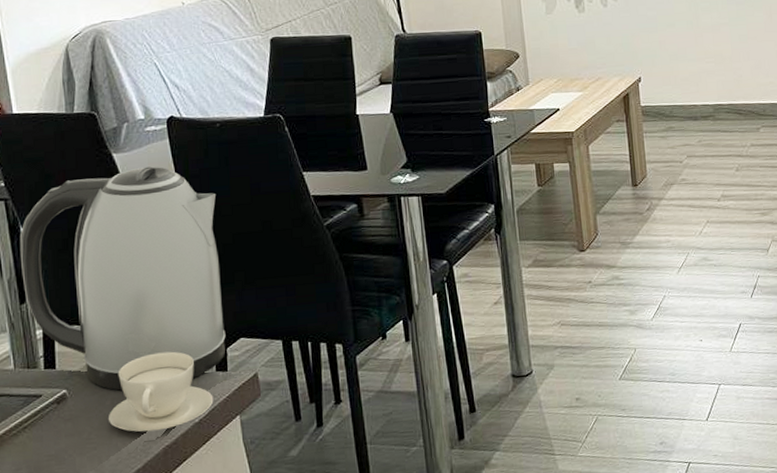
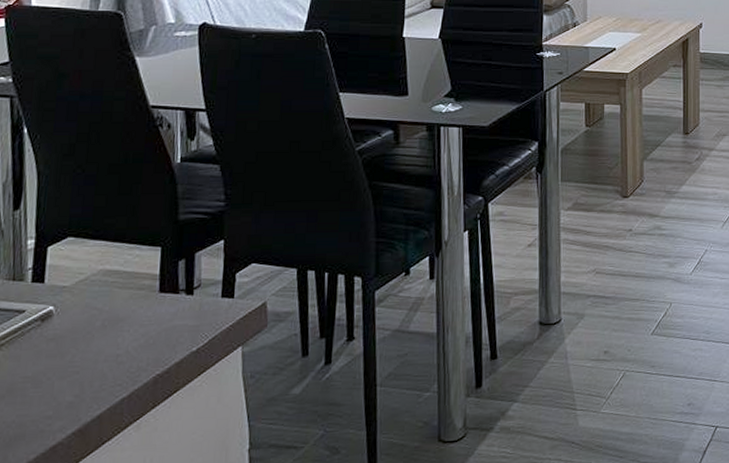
kettle: present [19,166,226,391] -> none [19,74,242,311]
teacup: present [108,351,214,432] -> none [95,273,215,358]

